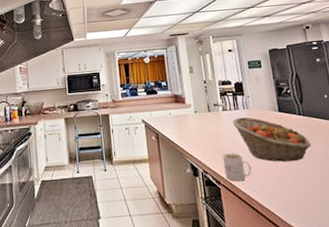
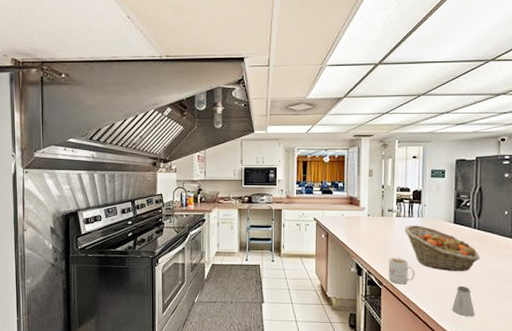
saltshaker: none [294,176,319,210] -> present [452,286,475,317]

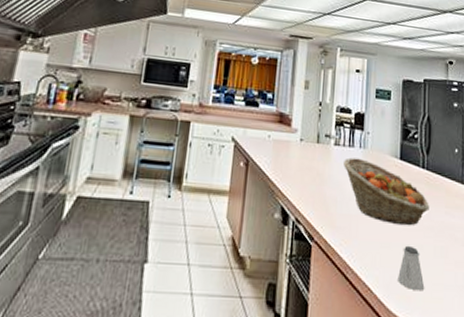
mug: present [388,258,415,285] -> none [321,201,355,241]

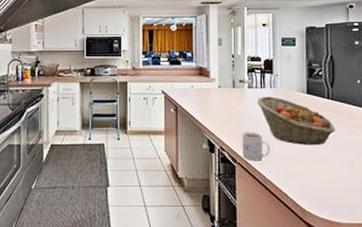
mug: none [321,201,355,241] -> present [242,132,270,161]
saltshaker: present [398,245,425,291] -> none [310,160,334,194]

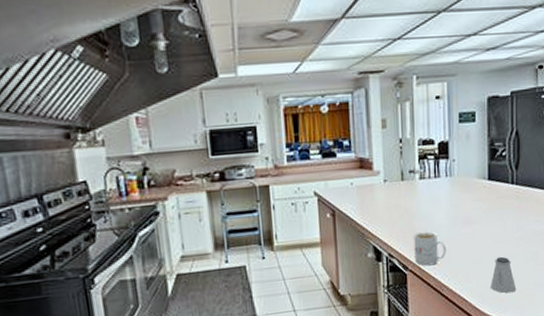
fruit basket: present [257,96,335,146] -> none [431,187,519,241]
saltshaker: none [310,160,334,194] -> present [491,256,517,293]

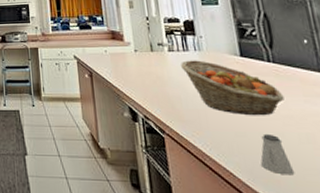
mug: present [414,232,446,266] -> none [168,99,204,133]
fruit basket: none [431,187,519,241] -> present [181,60,284,116]

